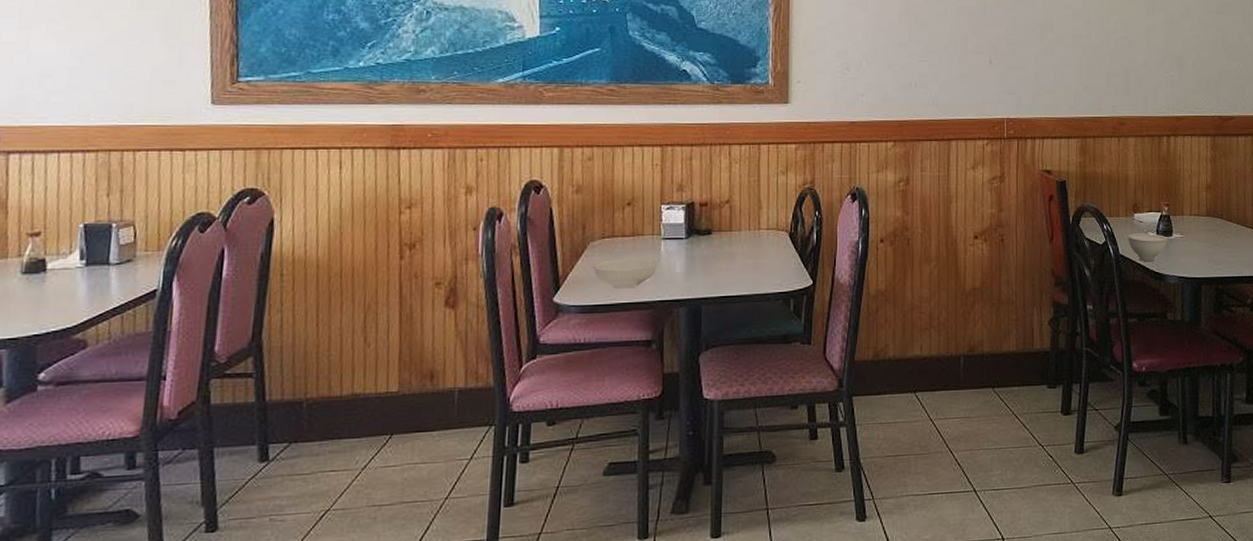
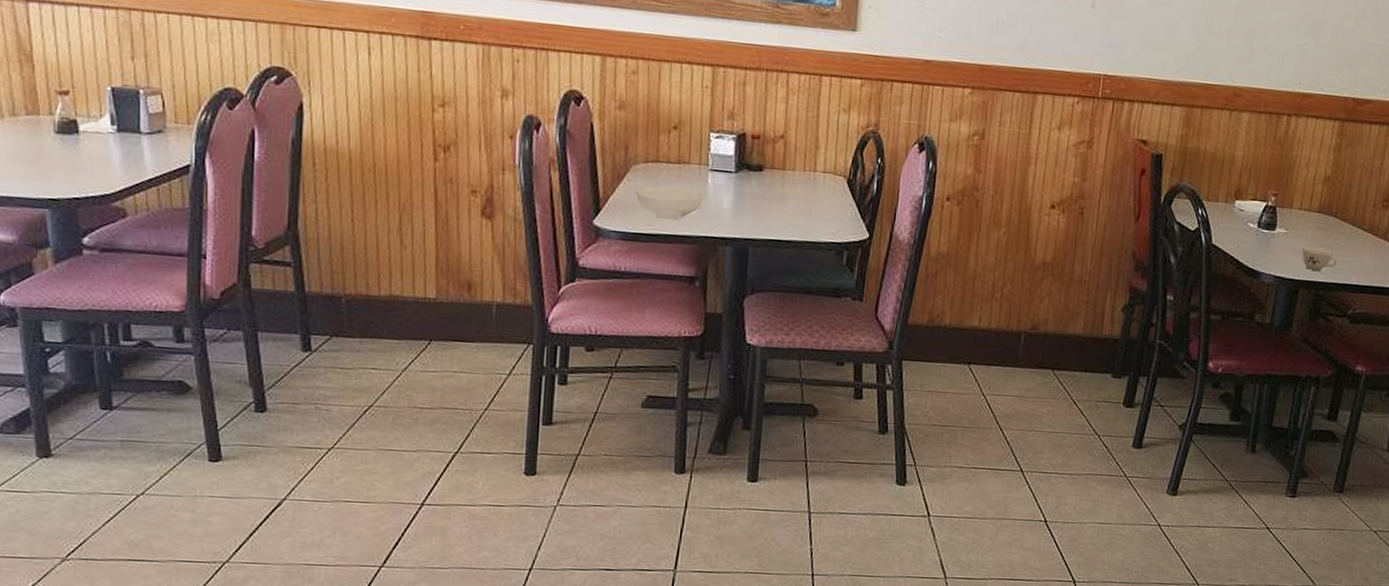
bowl: present [1128,233,1167,262] -> none [1224,222,1269,256]
teacup: none [1197,246,1231,267] -> present [1301,245,1338,271]

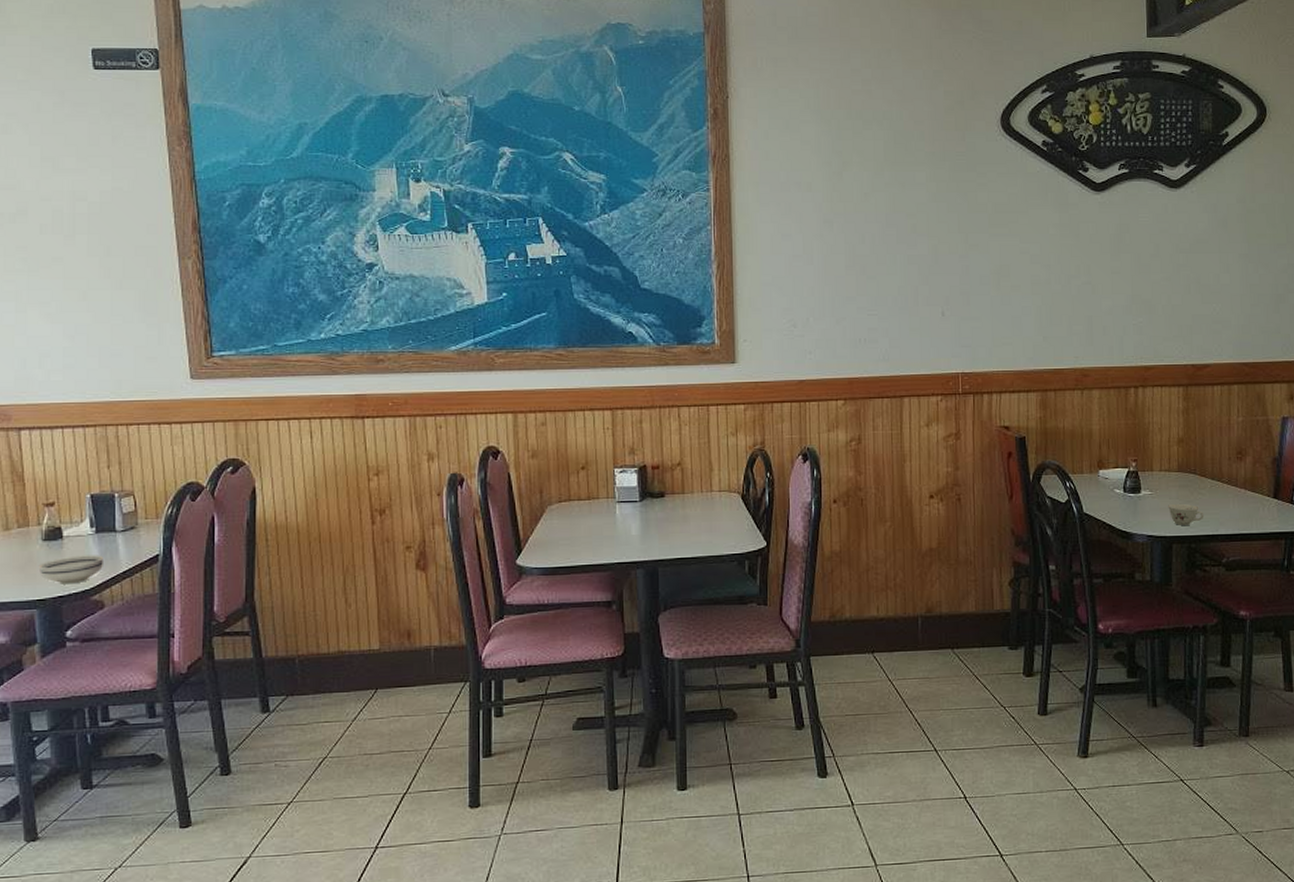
bowl: none [50,154,127,186] -> present [38,555,105,584]
bowl: present [635,186,705,220] -> none [552,521,614,551]

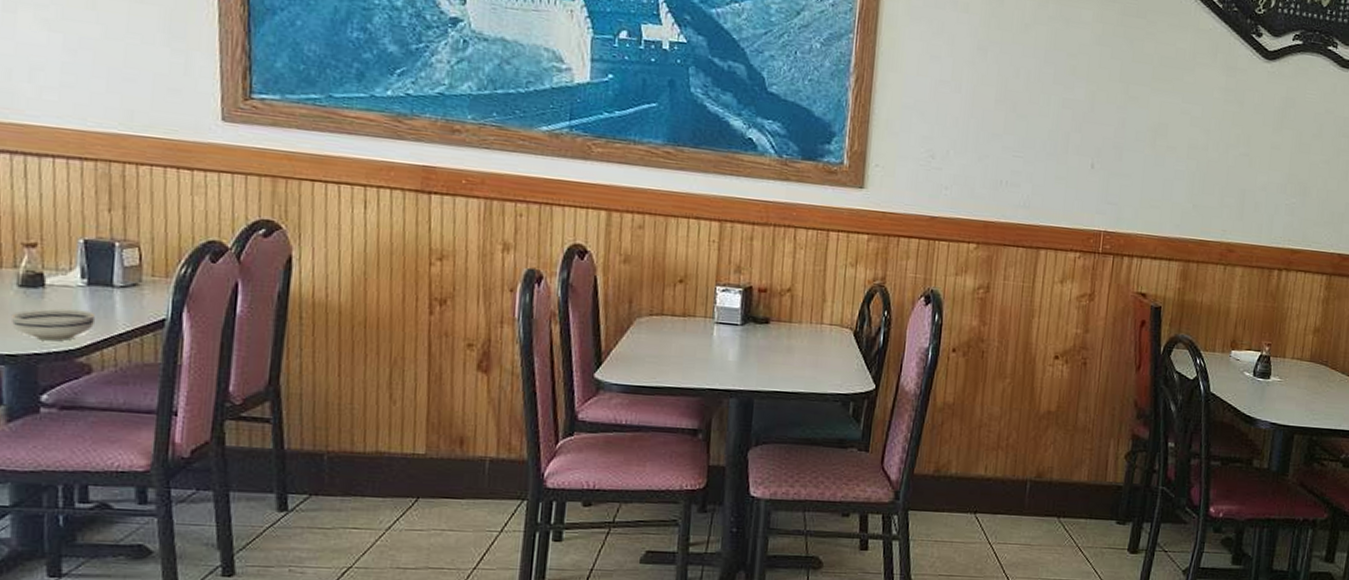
teacup: present [1168,503,1205,525] -> none [1295,393,1330,417]

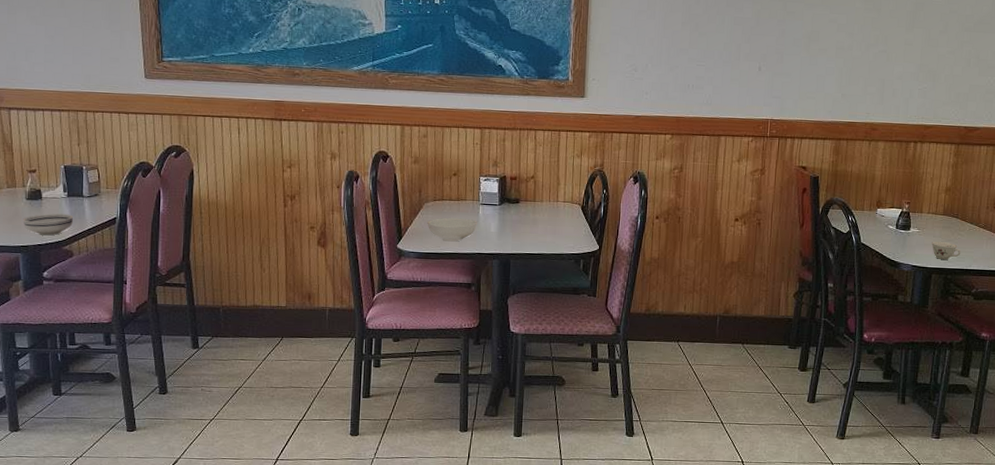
bowl: none [638,339,710,372] -> present [427,217,477,242]
teacup: none [1295,393,1330,417] -> present [931,241,961,260]

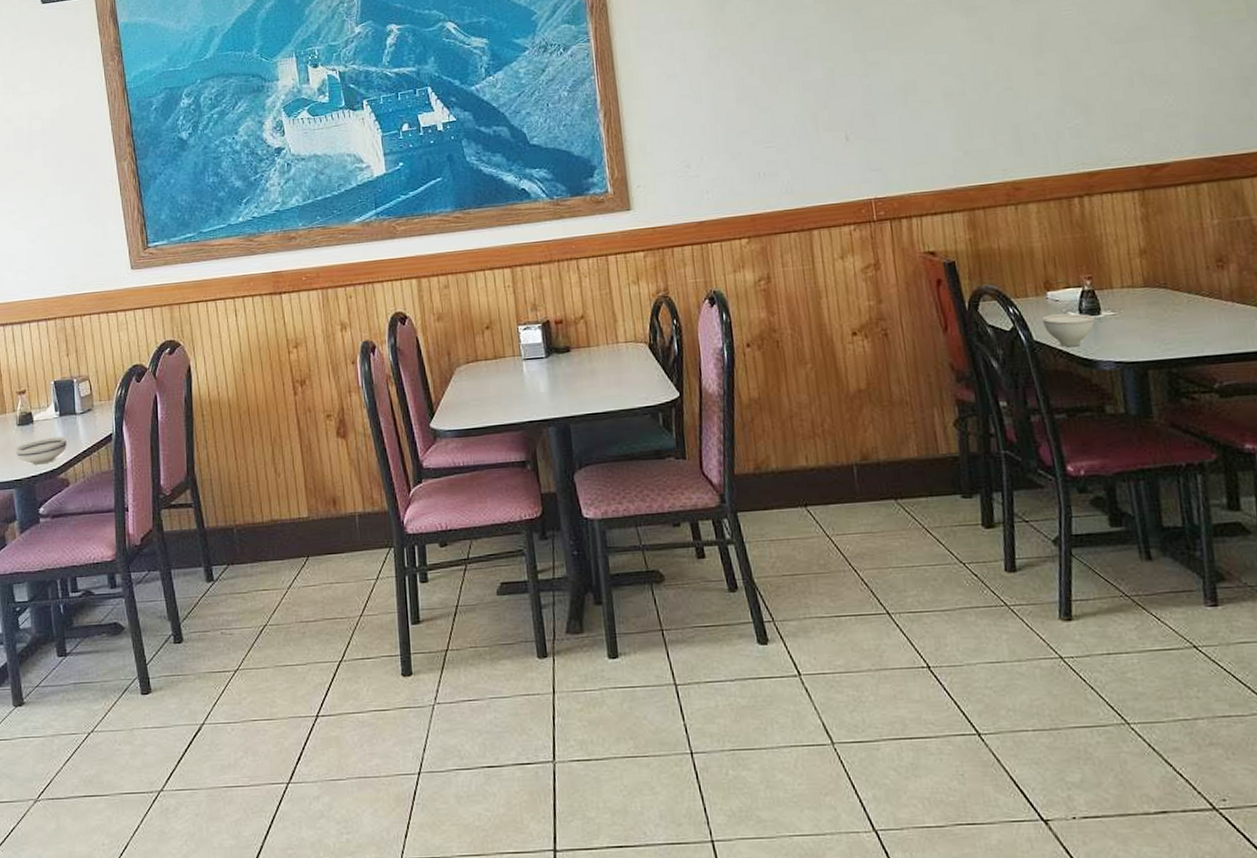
bowl: present [427,217,477,242] -> none [462,379,523,412]
bowl: none [869,226,905,251] -> present [1041,313,1095,347]
teacup: present [931,241,961,260] -> none [1136,323,1184,348]

